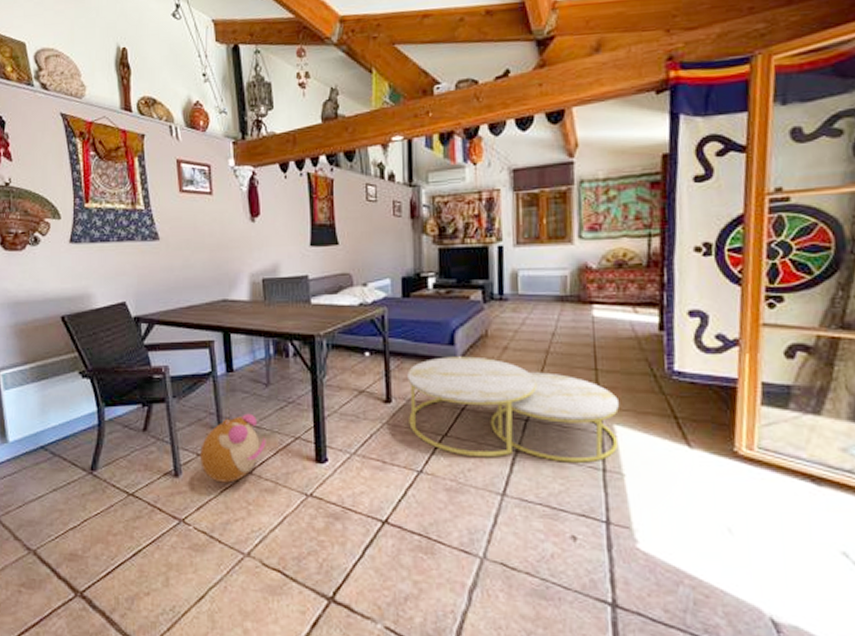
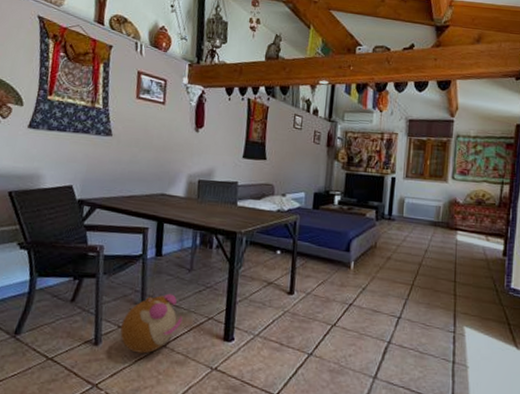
coffee table: present [407,356,619,463] -> none [306,260,469,356]

